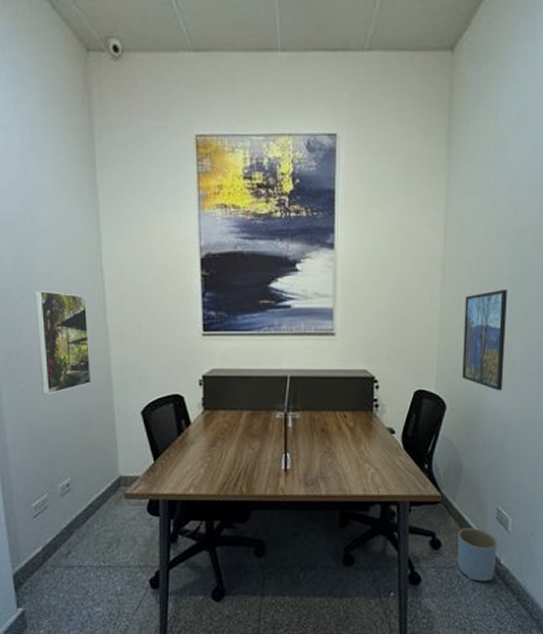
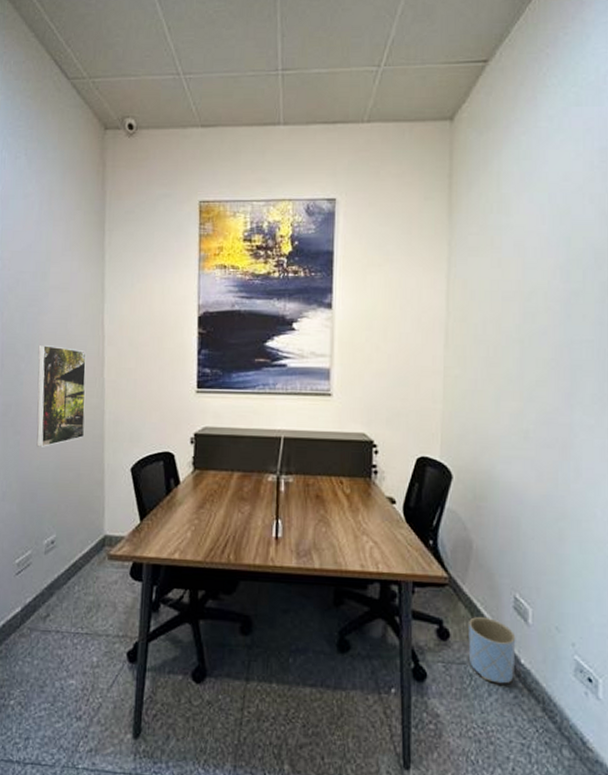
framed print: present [462,289,507,391] -> none [469,352,517,462]

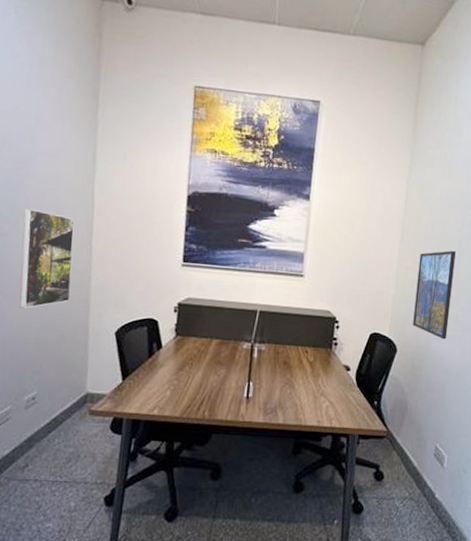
planter: present [468,616,516,684] -> none [397,461,434,514]
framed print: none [469,352,517,462] -> present [412,250,456,340]

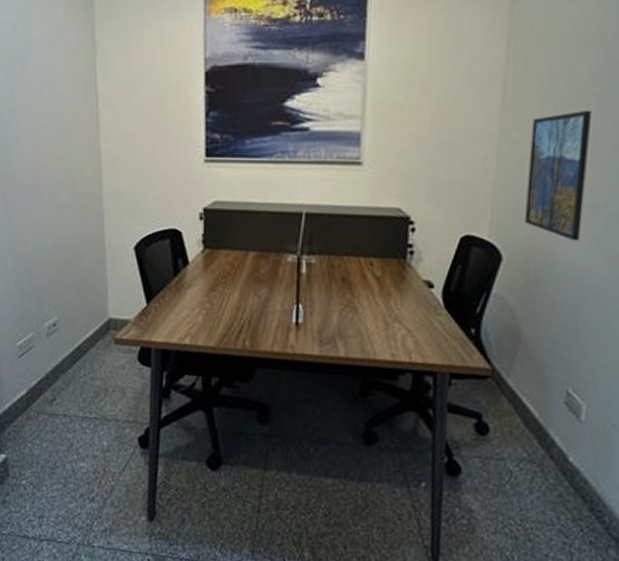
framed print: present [19,208,75,309] -> none [25,107,82,224]

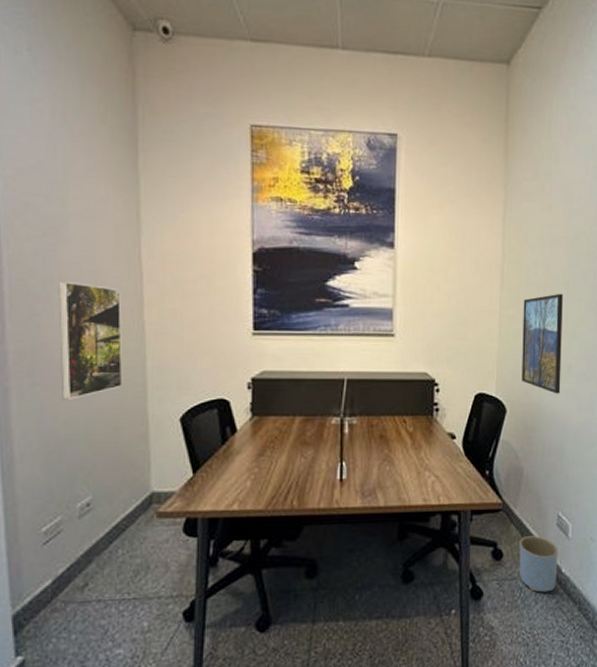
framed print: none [25,107,82,224] -> present [58,281,123,400]
planter: none [510,411,565,482] -> present [519,535,558,593]

